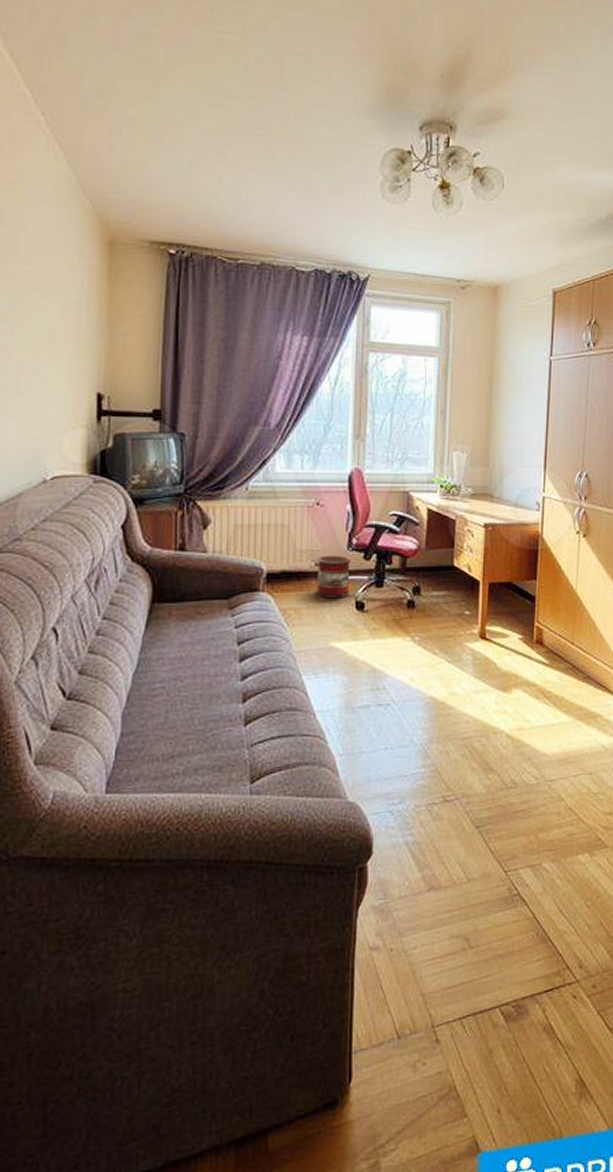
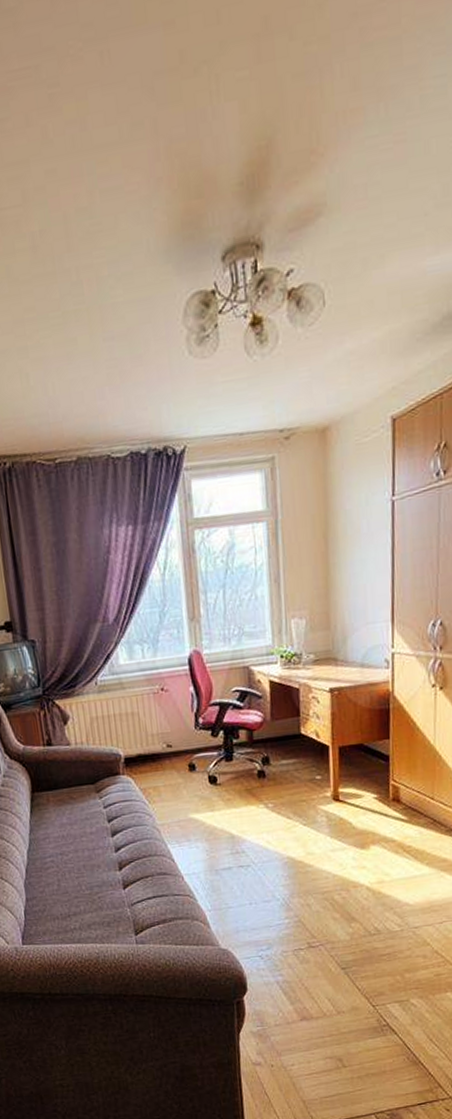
plant pot: present [316,555,352,599] -> none [168,735,202,776]

